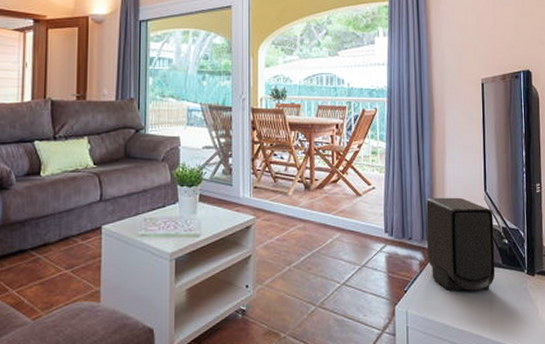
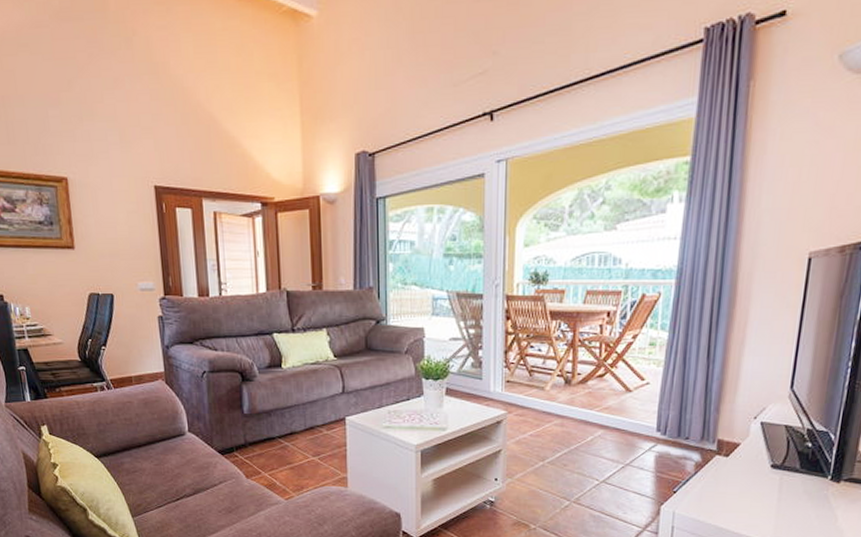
speaker: present [426,197,496,291] -> none [706,395,798,495]

